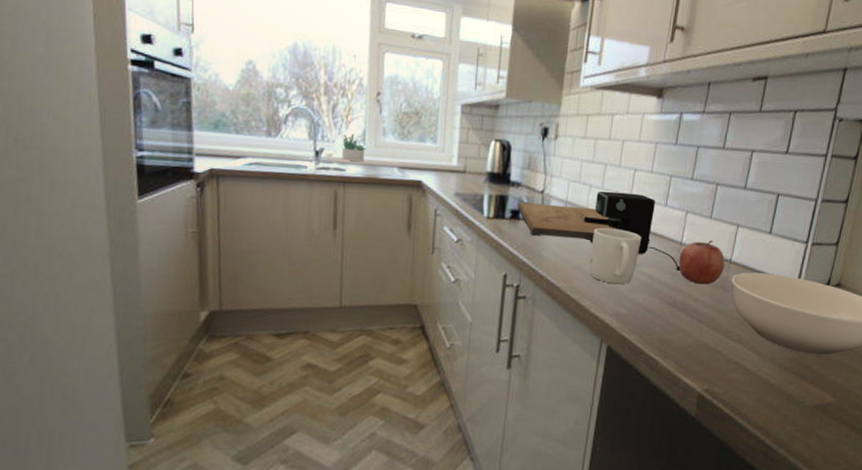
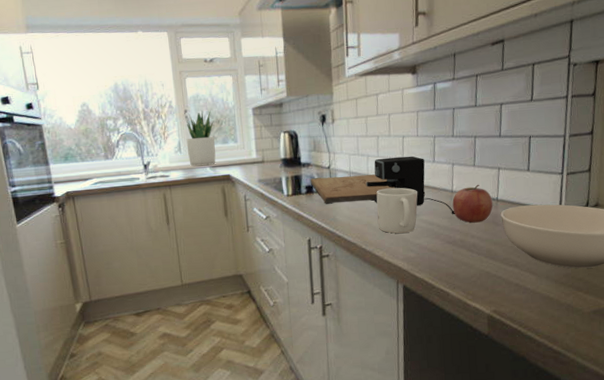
succulent plant: present [342,134,367,163] -> none [163,146,183,169]
planter: none [373,96,412,166] -> present [185,110,216,167]

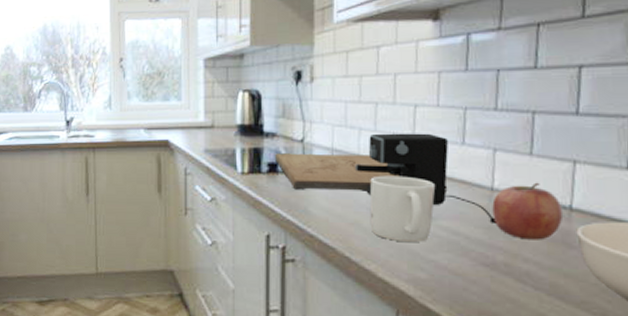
planter: present [185,110,216,167] -> none [118,59,154,127]

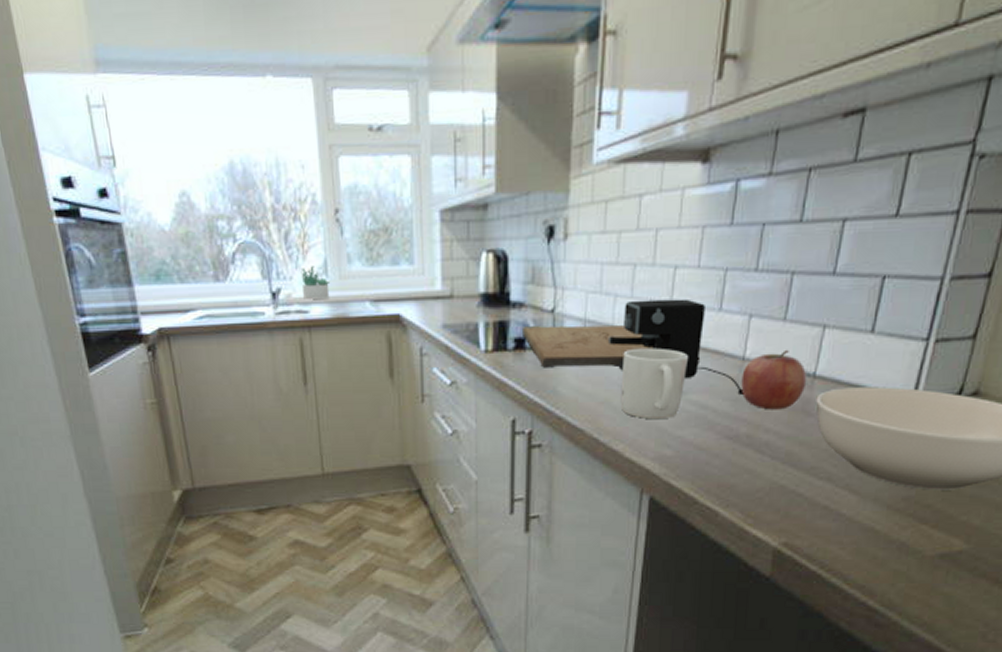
succulent plant: none [90,101,113,127] -> present [300,266,331,301]

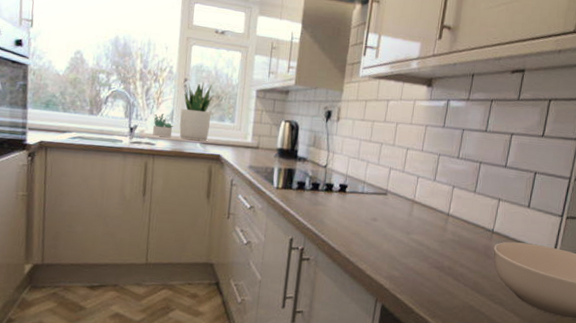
planter: none [336,210,380,299] -> present [179,82,214,142]
cutting board: present [523,325,701,368] -> none [304,174,421,215]
coffee maker: present [609,298,744,396] -> none [361,166,448,240]
mug: present [620,347,689,420] -> none [366,198,413,250]
fruit: present [741,349,808,410] -> none [446,212,489,252]

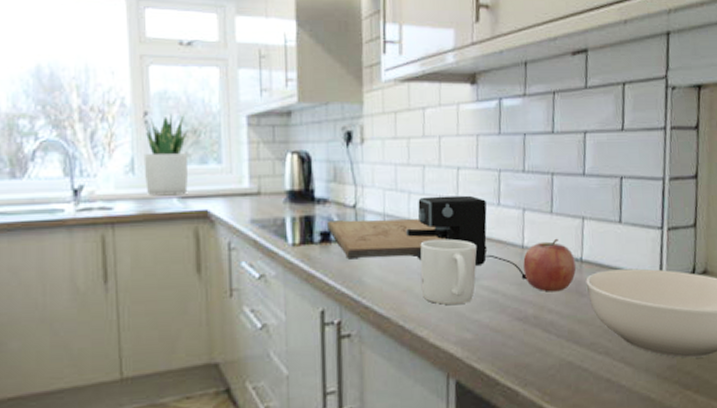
succulent plant: present [153,114,174,138] -> none [106,164,137,198]
cutting board: none [304,174,421,215] -> present [327,219,488,259]
coffee maker: none [361,166,448,240] -> present [406,195,527,280]
mug: none [366,198,413,250] -> present [420,238,478,305]
fruit: none [446,212,489,252] -> present [523,238,577,292]

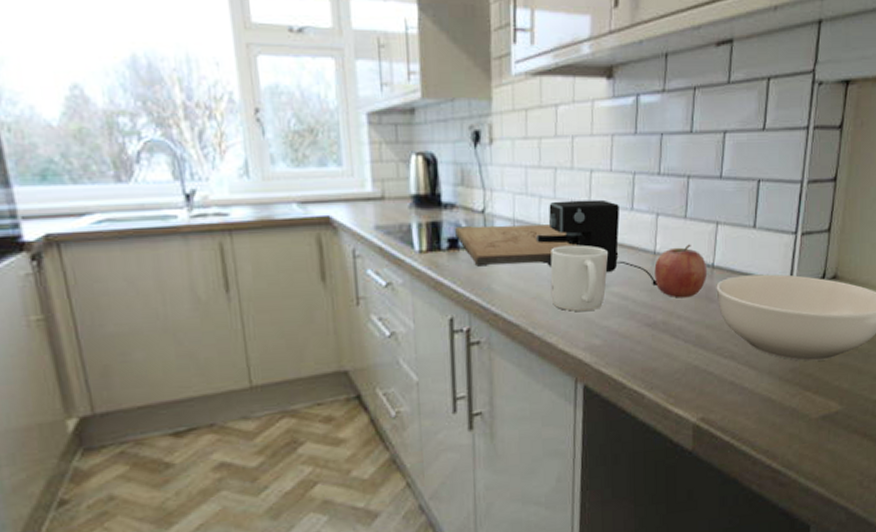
planter: present [143,114,188,196] -> none [256,111,308,201]

